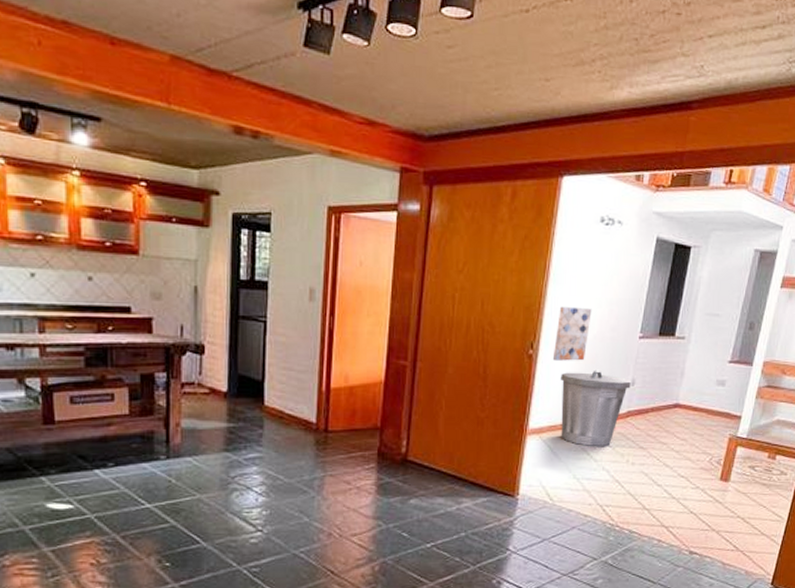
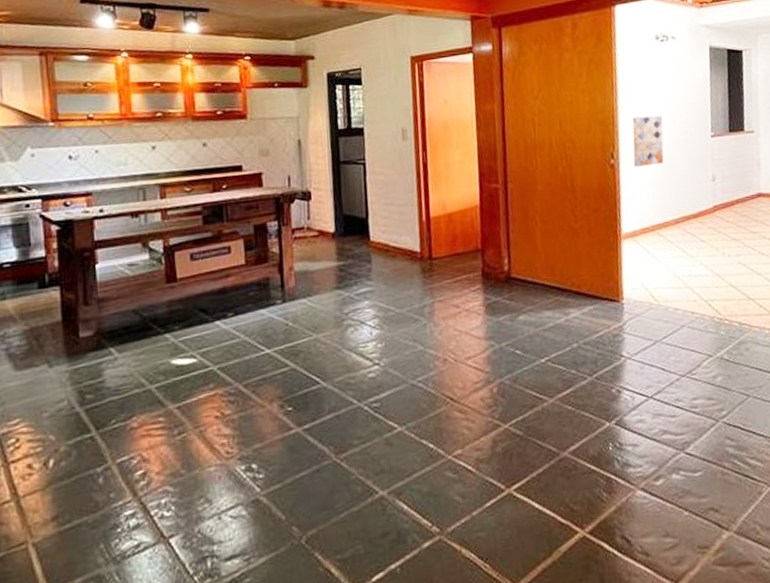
trash can: present [560,370,631,446] -> none [643,170,712,244]

